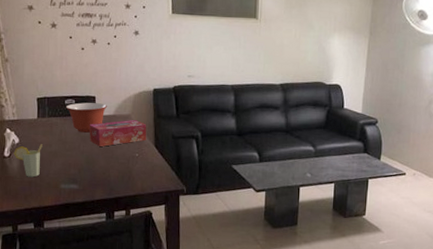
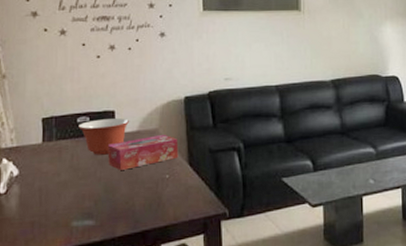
cup: present [14,144,42,177] -> none [12,174,49,217]

